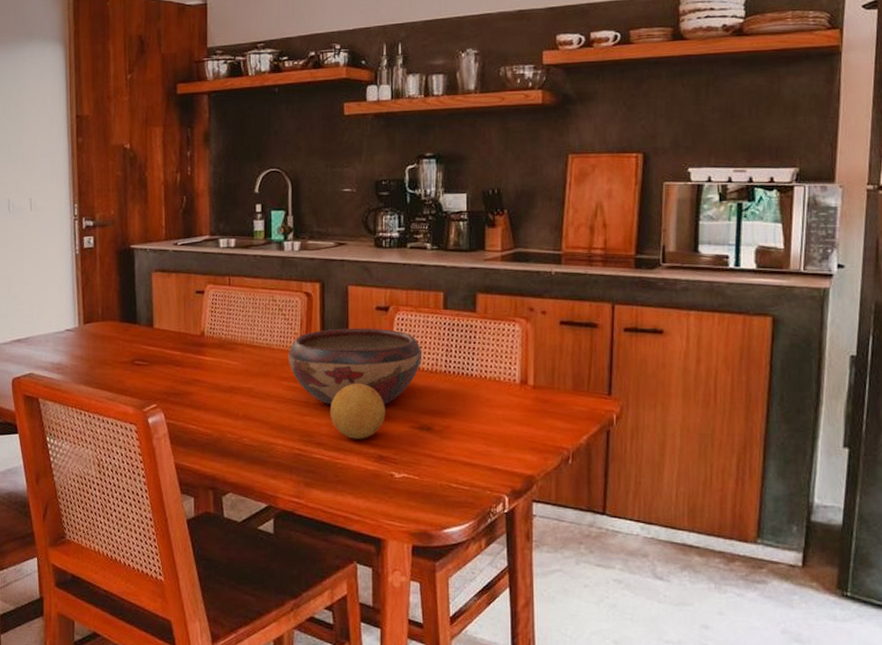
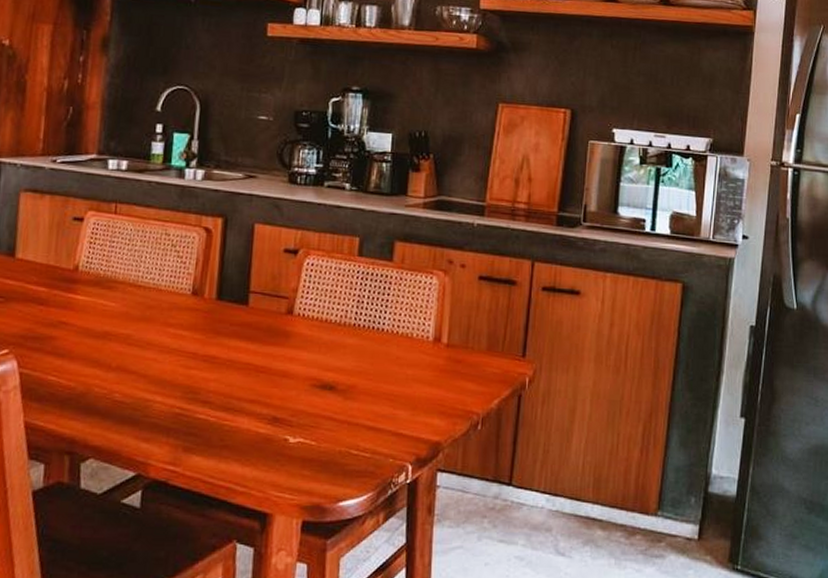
decorative bowl: present [288,328,423,405] -> none [177,270,331,359]
fruit: present [329,383,386,439] -> none [220,333,285,398]

